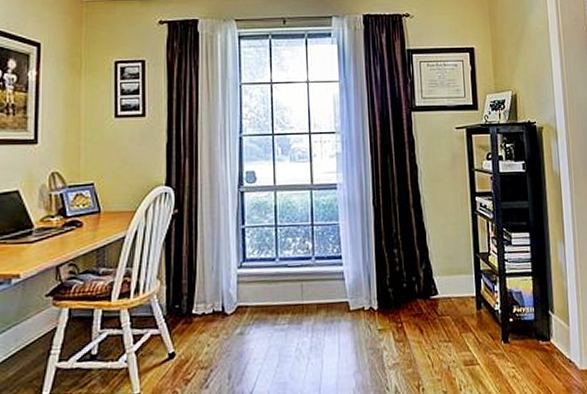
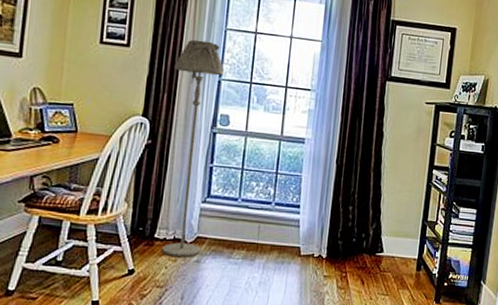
floor lamp: none [193,99,245,332] -> present [162,39,225,257]

